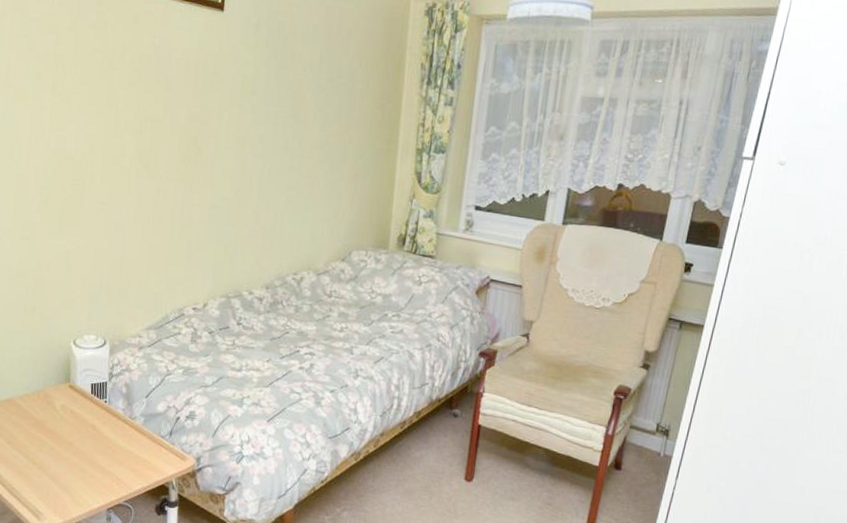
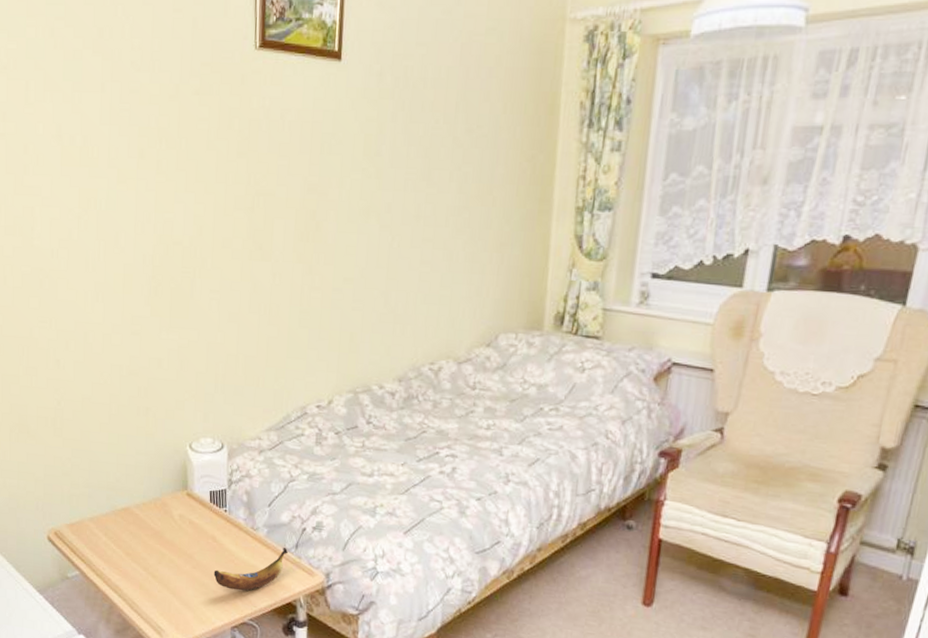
banana: none [92,435,163,475] -> present [213,548,289,591]

